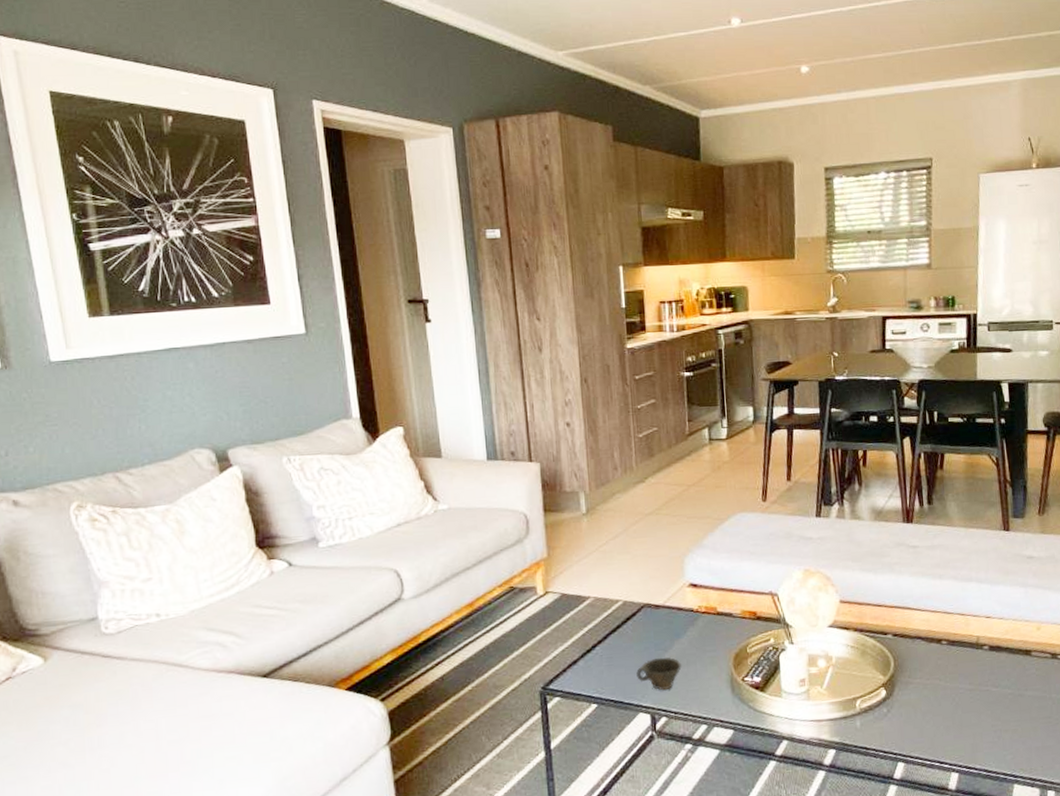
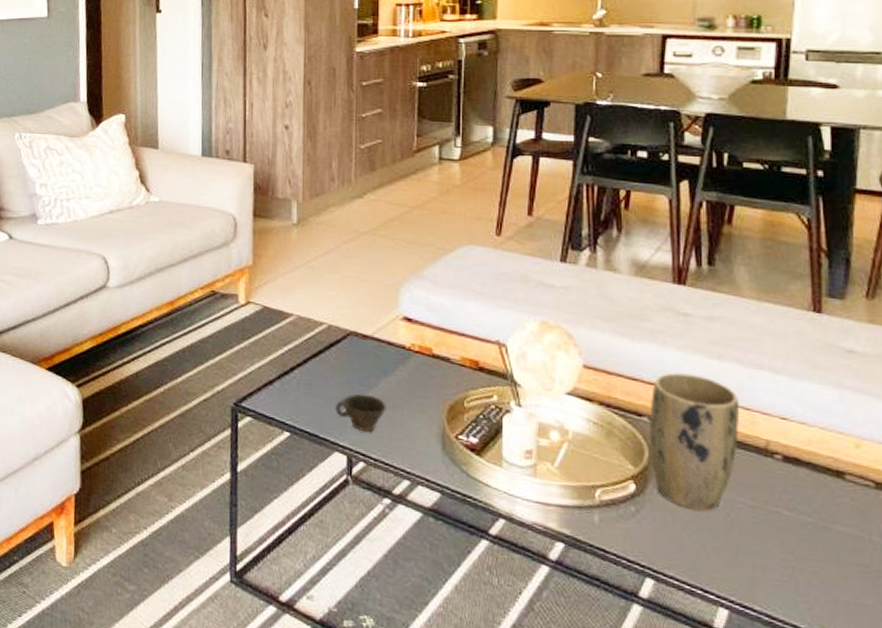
plant pot: none [892,594,958,701] -> present [648,372,739,511]

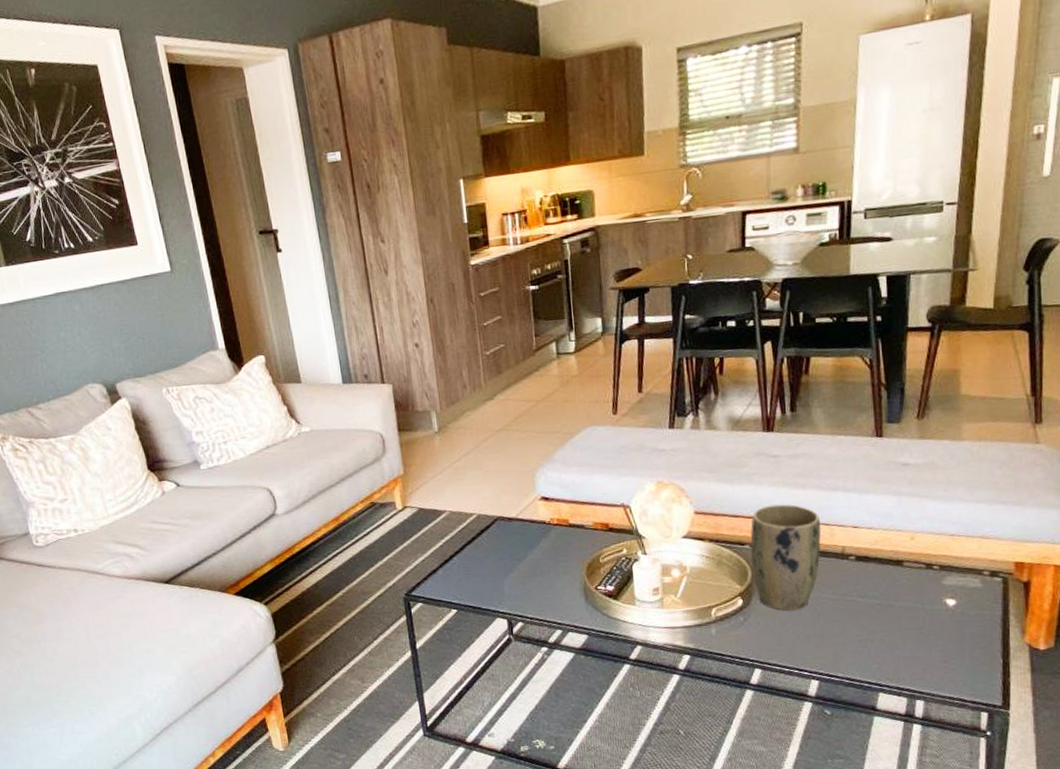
cup: present [336,394,387,433] -> none [492,566,536,598]

